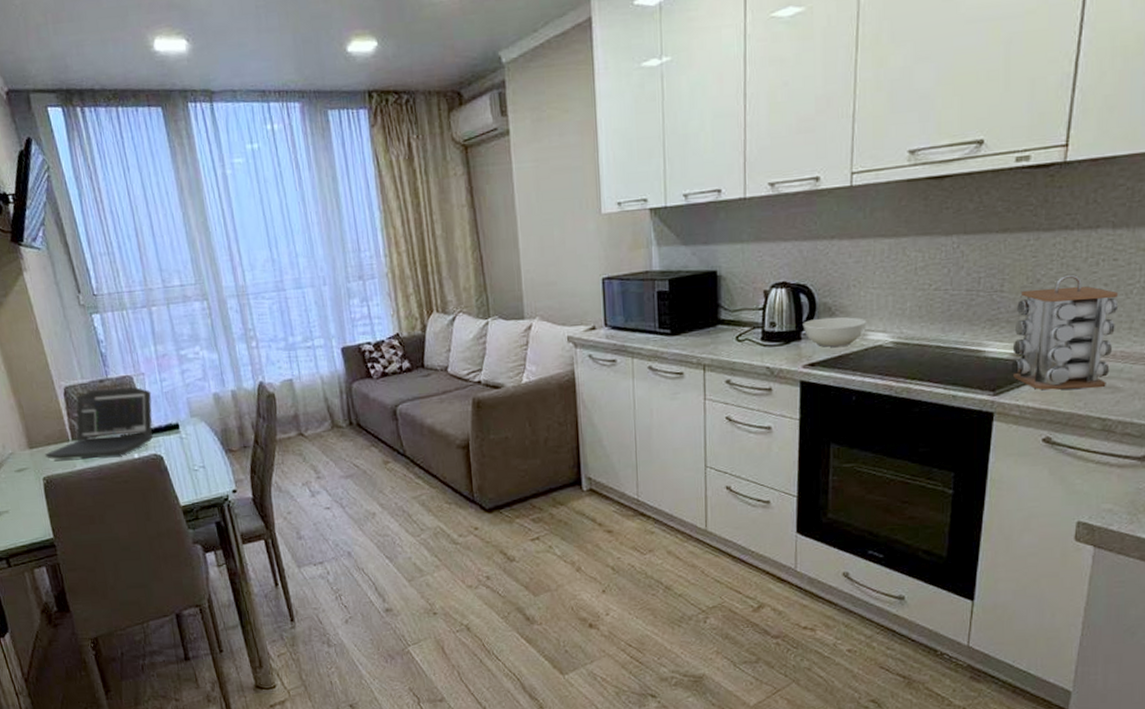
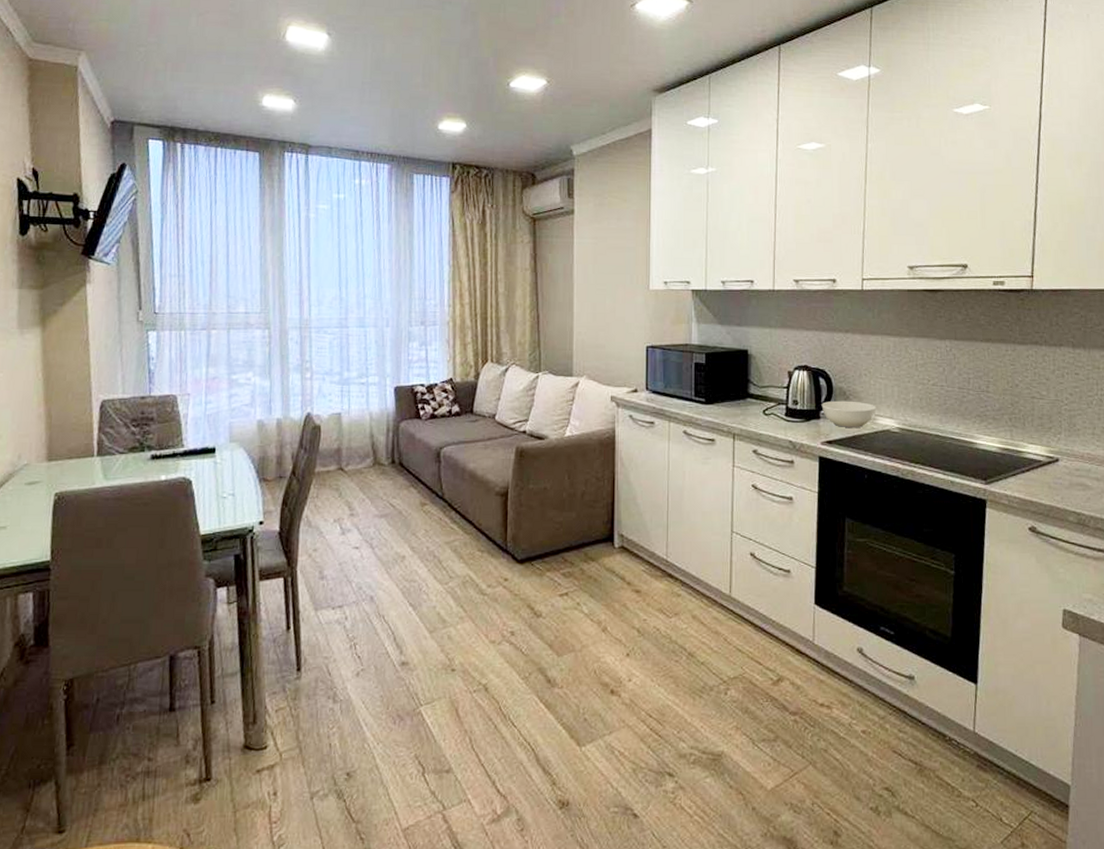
laptop: present [45,387,154,460] -> none [63,406,194,476]
spice rack: present [1011,274,1119,391] -> none [998,382,1083,485]

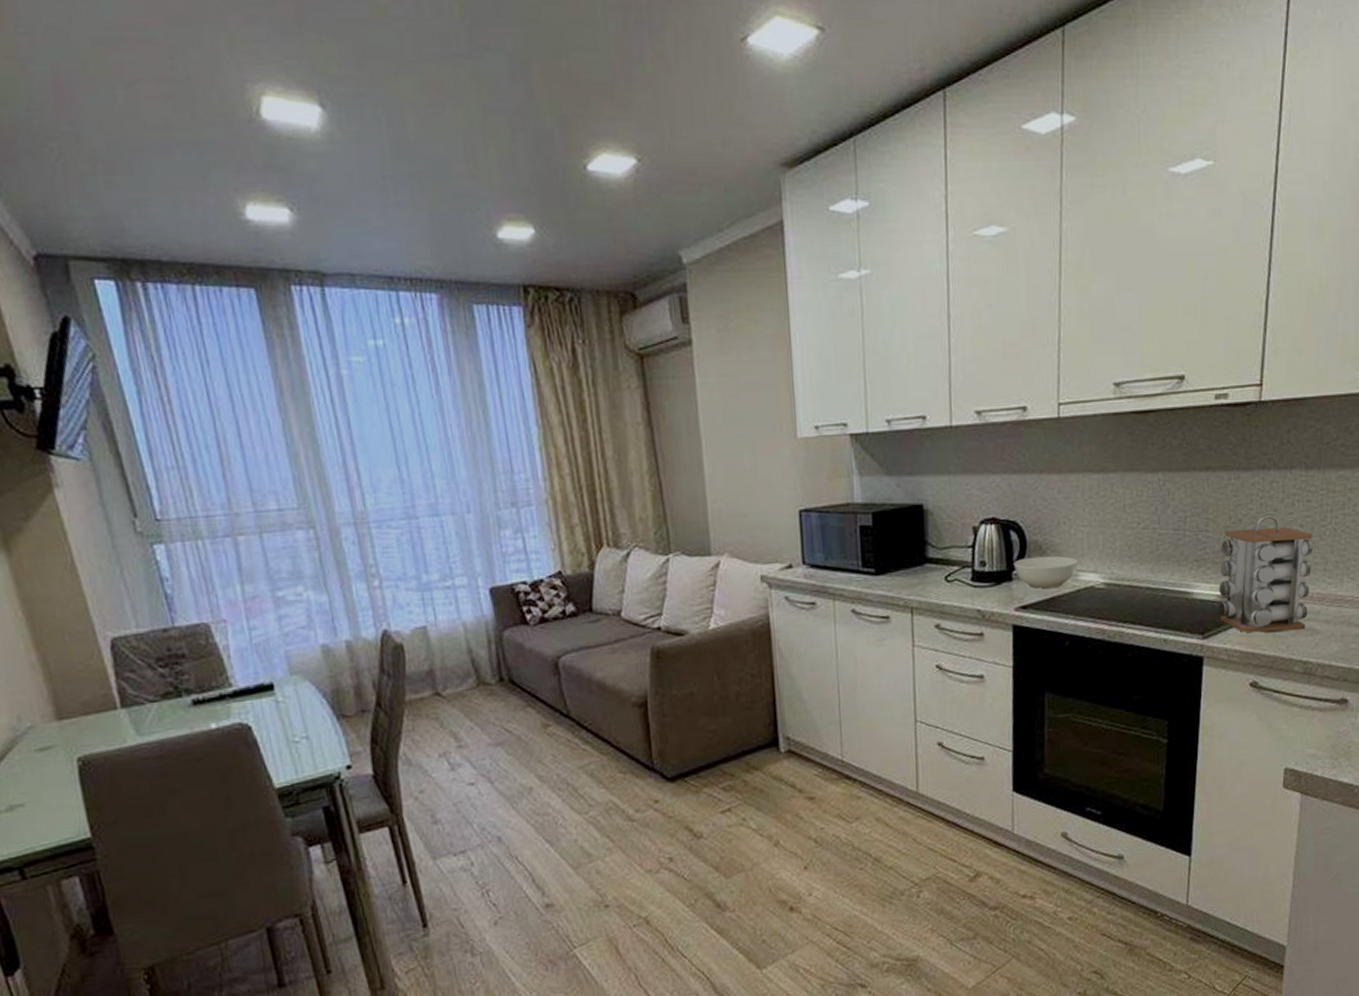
spice rack: none [998,382,1083,485] -> present [1218,514,1314,633]

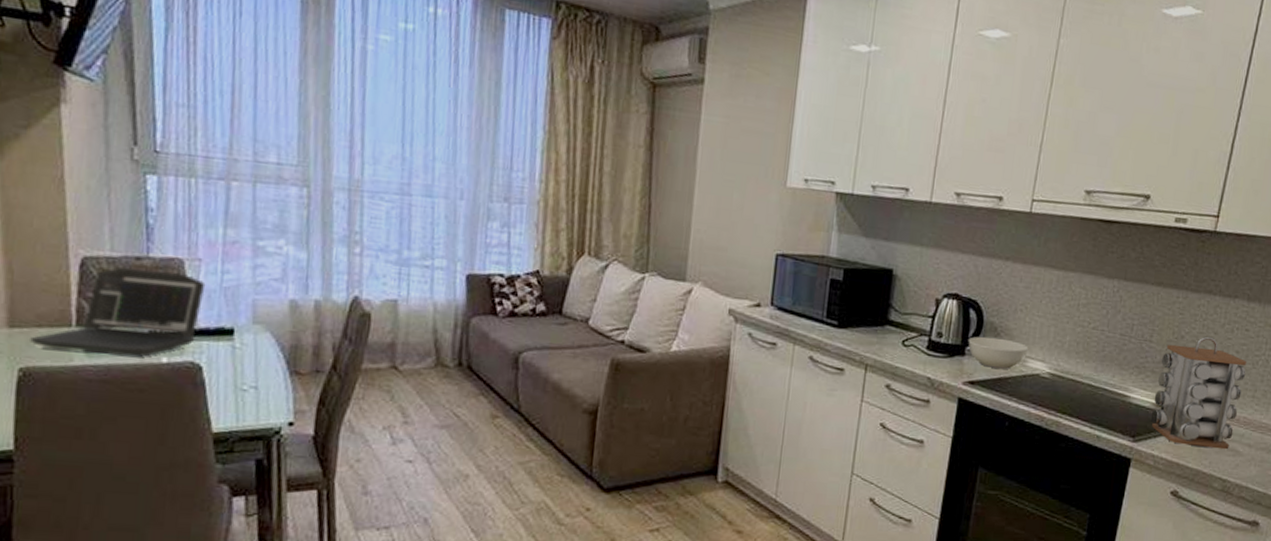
laptop: none [81,638,238,734] -> present [30,268,206,357]

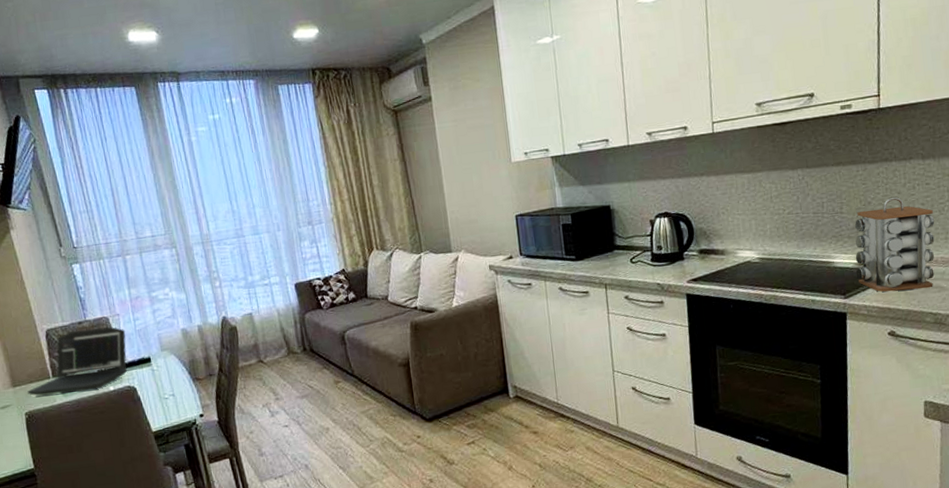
bowl: present [968,336,1029,369] -> none [684,239,737,265]

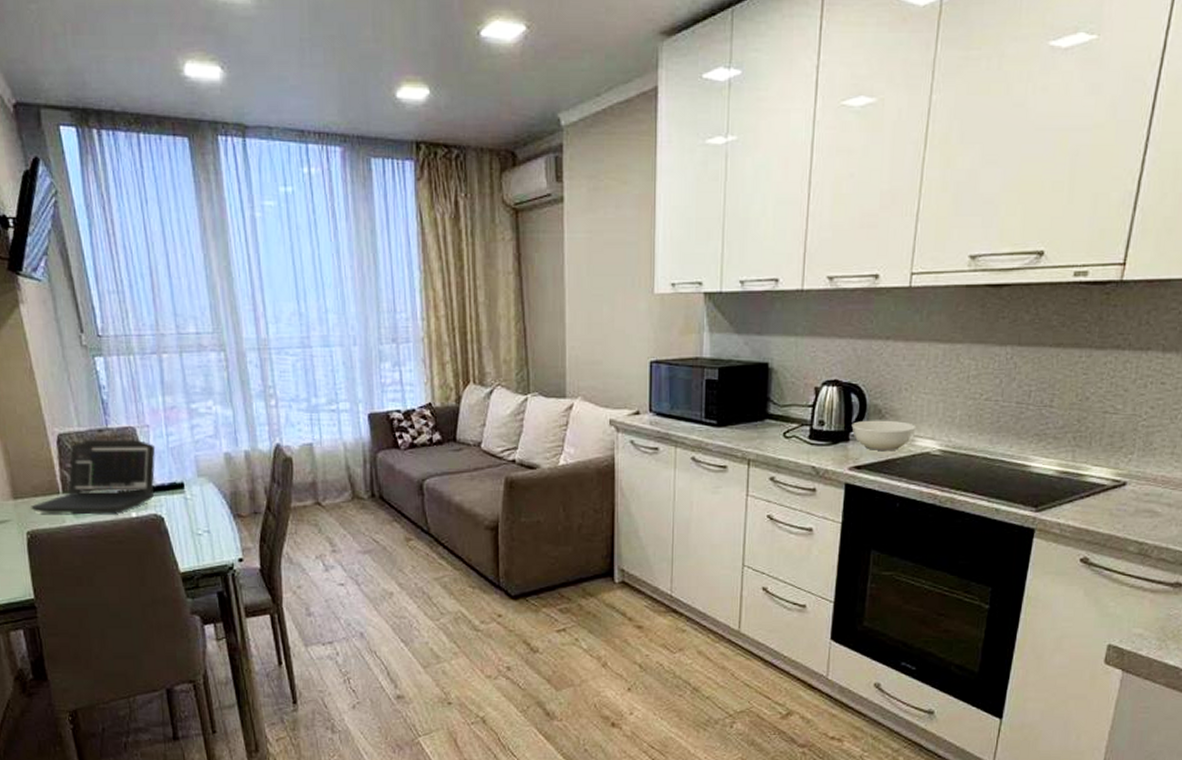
bowl: none [684,239,737,265] -> present [851,420,917,450]
spice rack: present [855,197,935,292] -> none [1054,394,1164,511]

